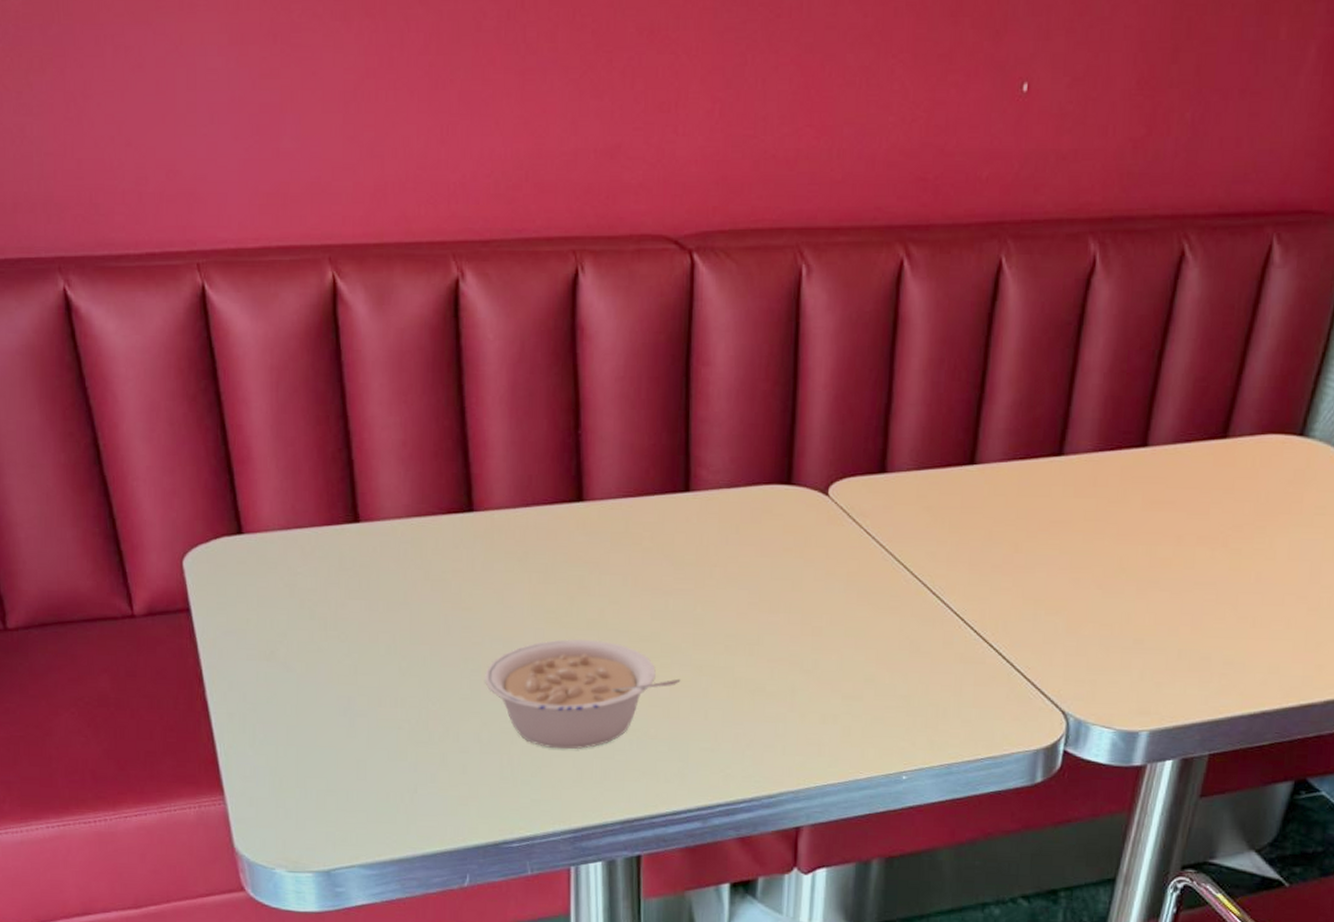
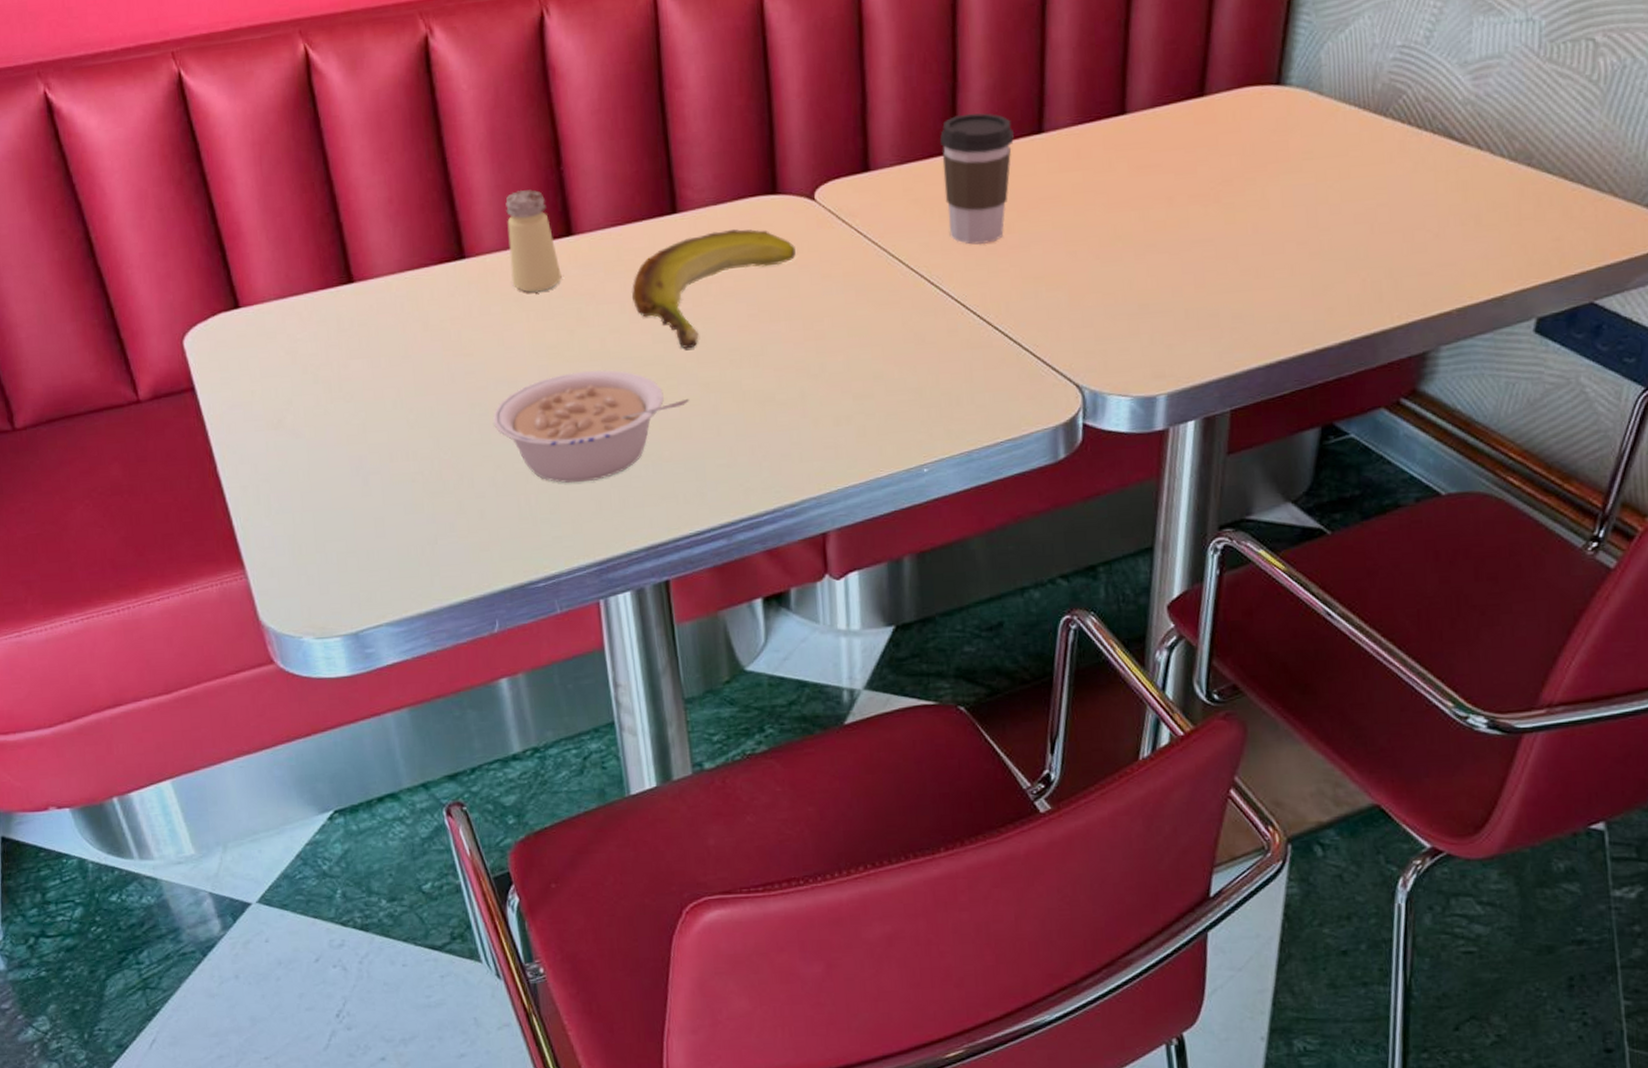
saltshaker: none [518,448,568,554] -> present [505,189,562,293]
banana: none [635,515,803,630] -> present [631,229,796,349]
coffee cup: none [957,426,1035,561] -> present [939,113,1015,245]

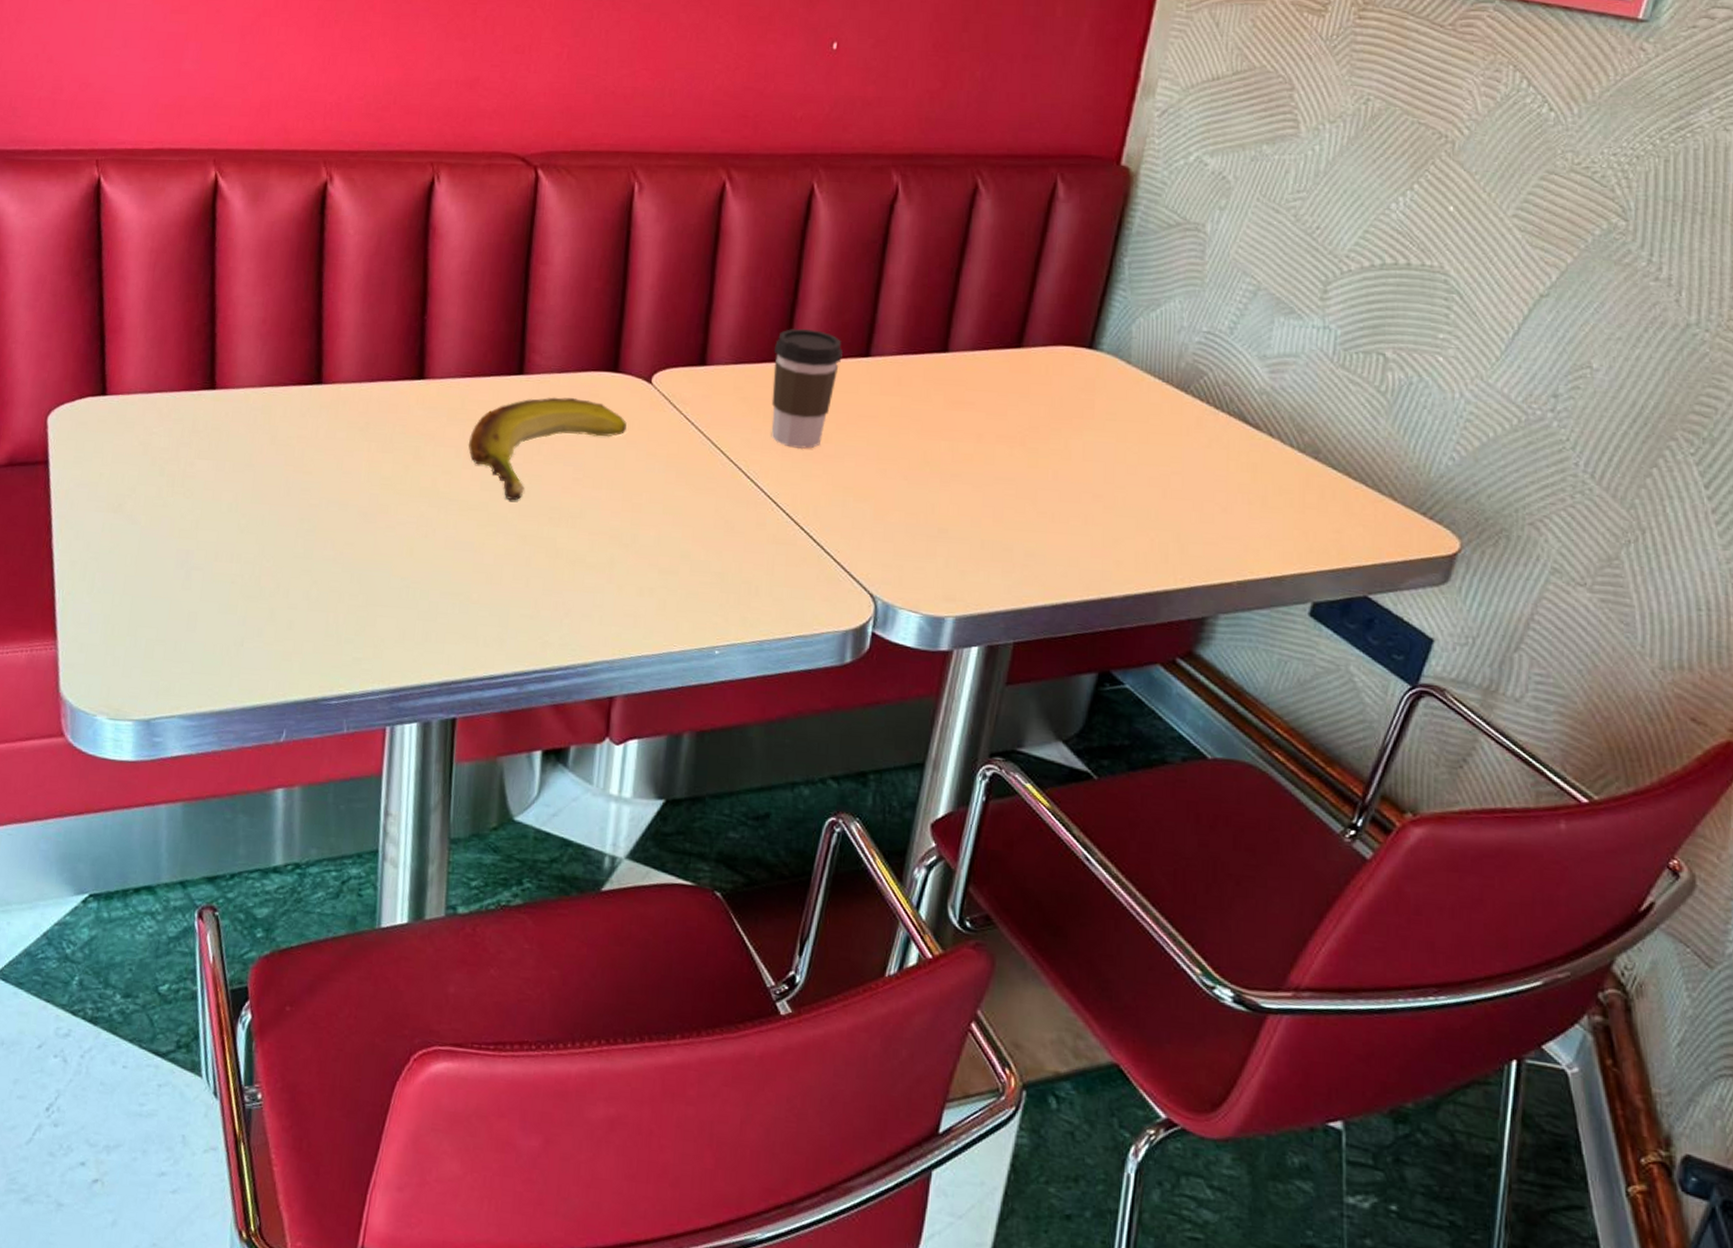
legume: present [493,370,689,483] -> none [318,504,505,610]
saltshaker: present [505,189,562,293] -> none [360,330,408,426]

